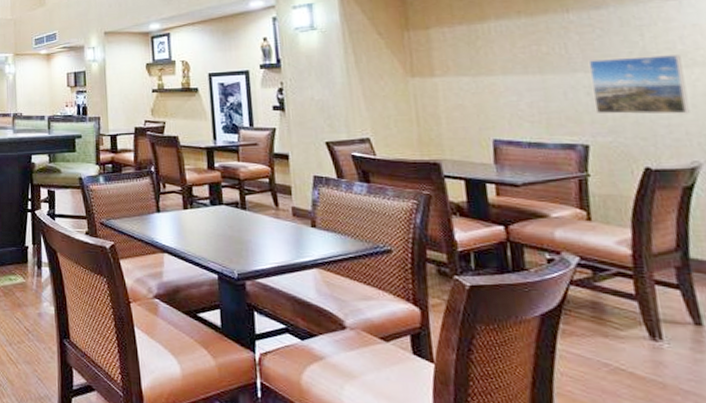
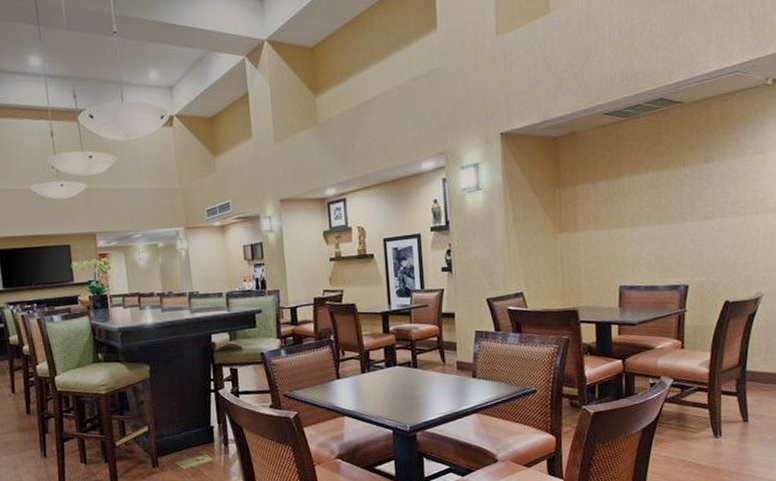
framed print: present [588,55,690,115] -> none [695,202,760,258]

